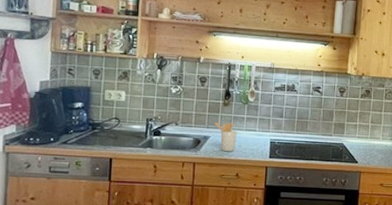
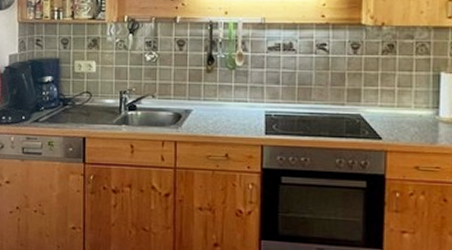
utensil holder: present [214,122,237,151] -> none [196,92,224,127]

